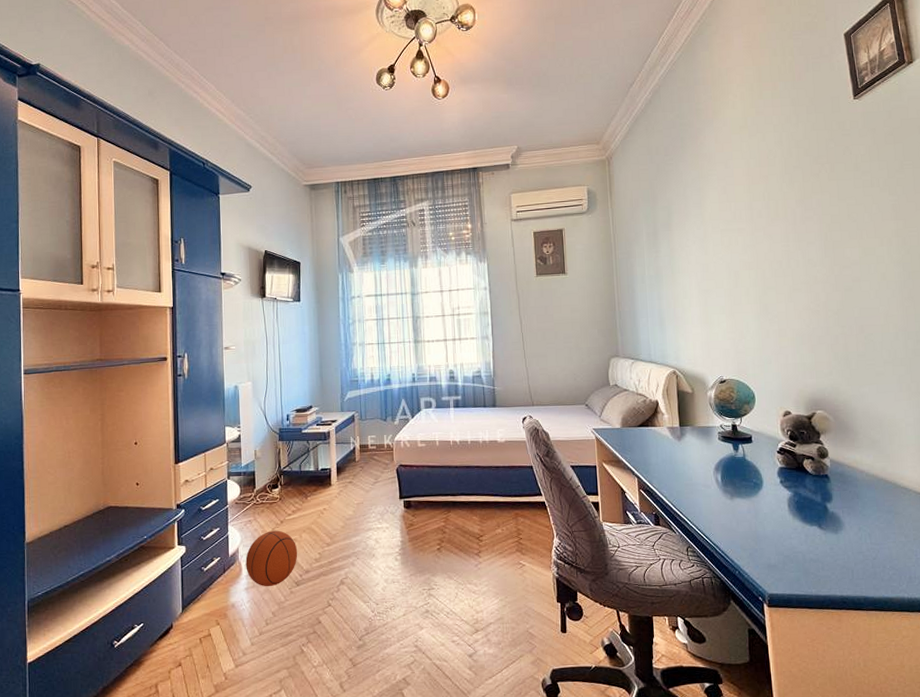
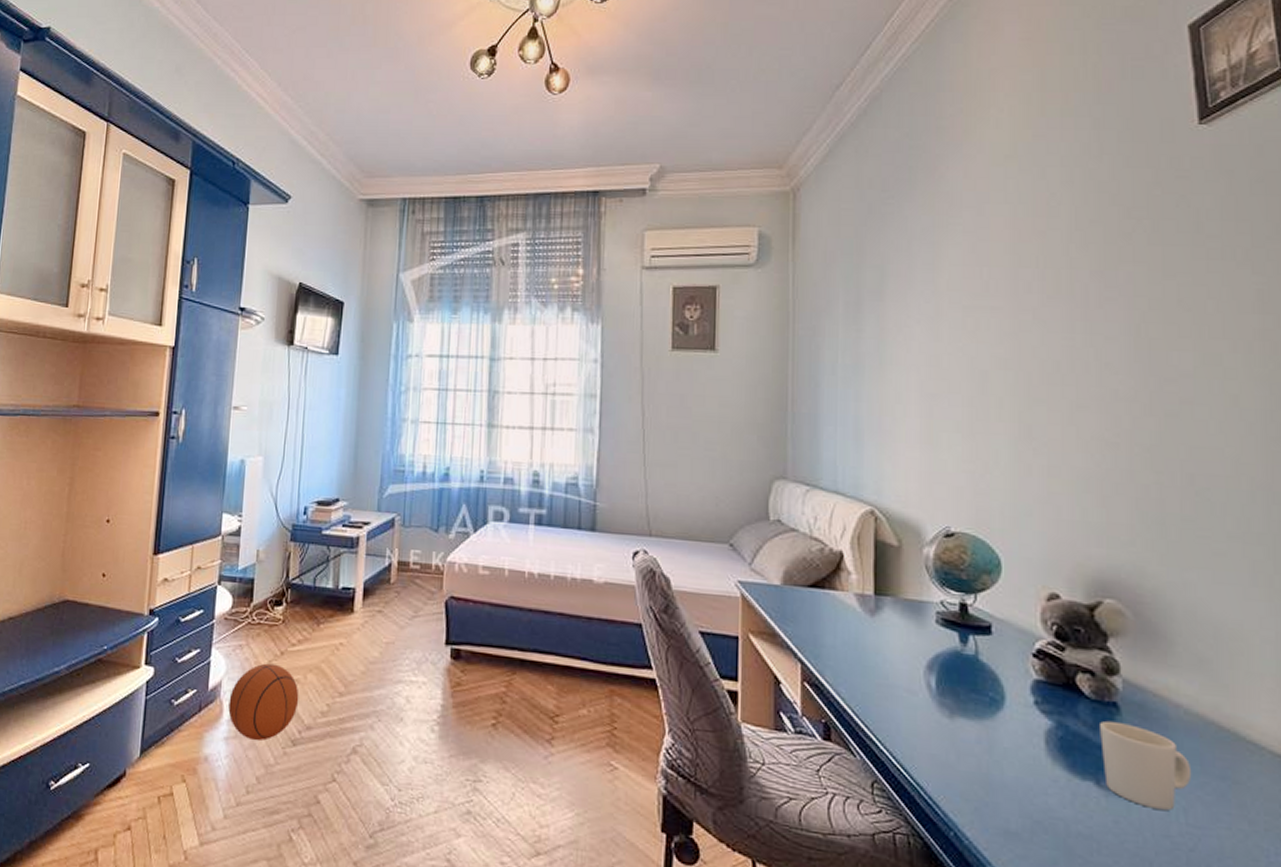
mug: none [819,486,872,538] -> present [1100,720,1192,811]

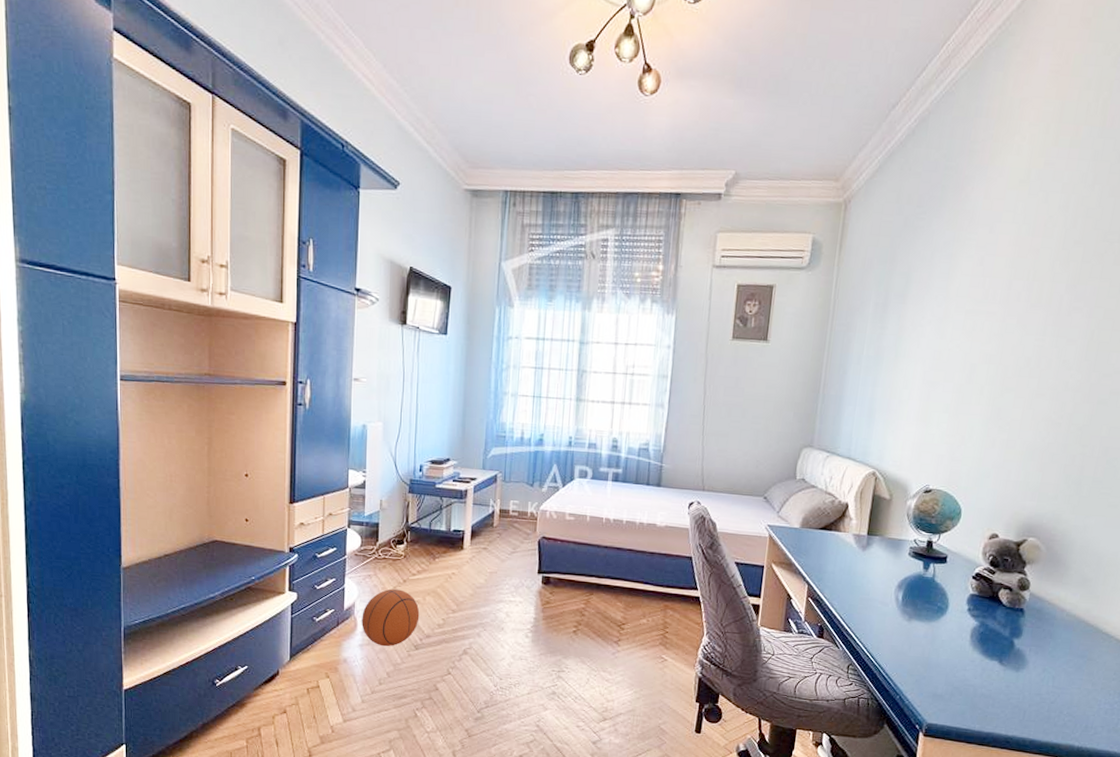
mug: present [1100,720,1192,811] -> none [1006,621,1064,679]

